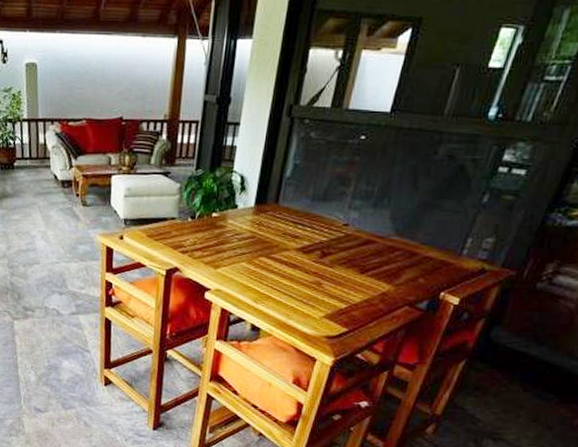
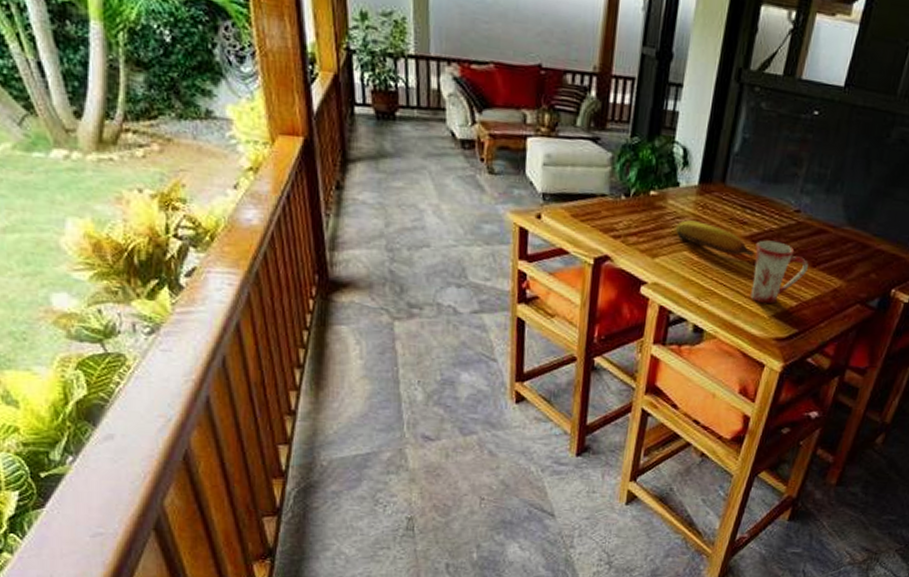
fruit: none [234,236,306,266] -> present [675,220,755,257]
mug: none [302,251,357,307] -> present [750,240,808,305]

